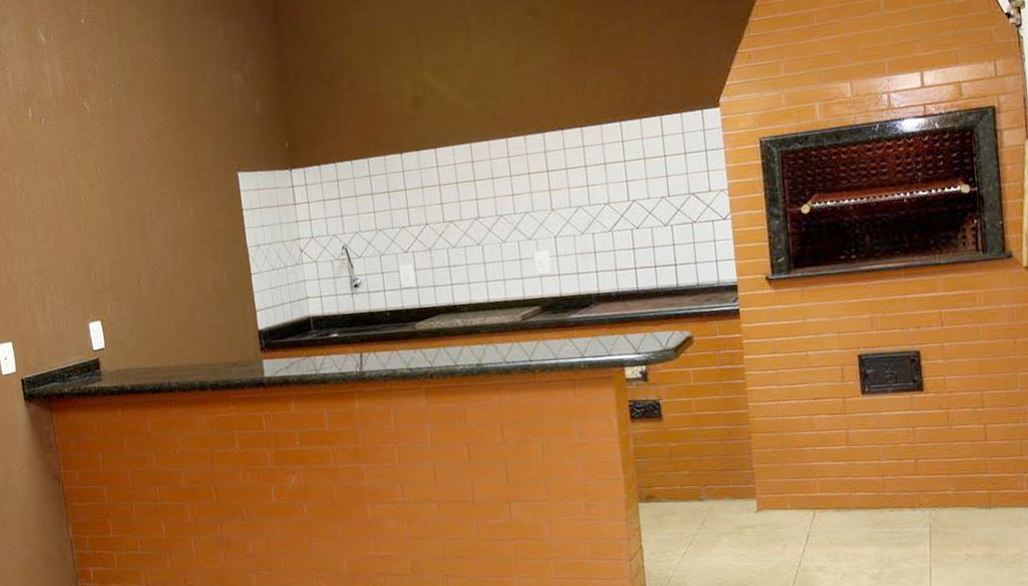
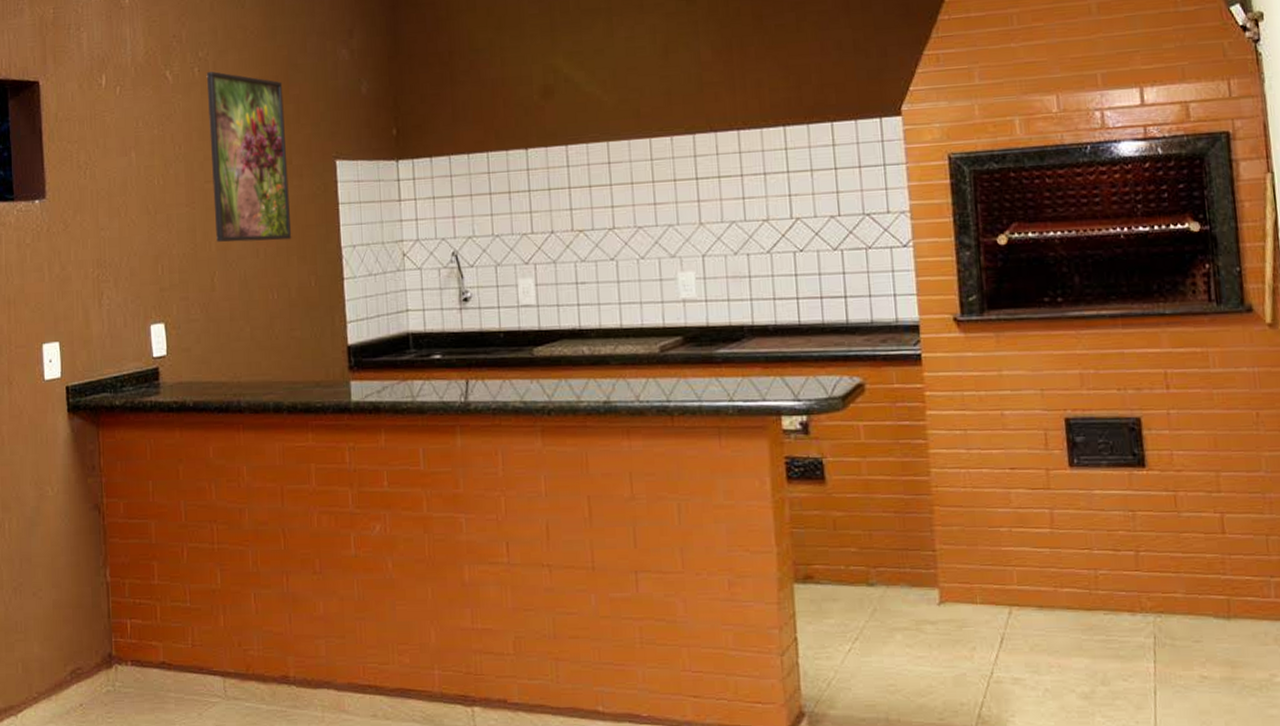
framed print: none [119,100,205,249] -> present [206,71,292,243]

